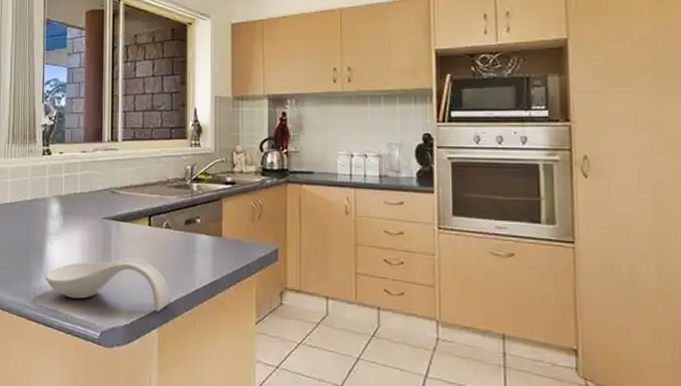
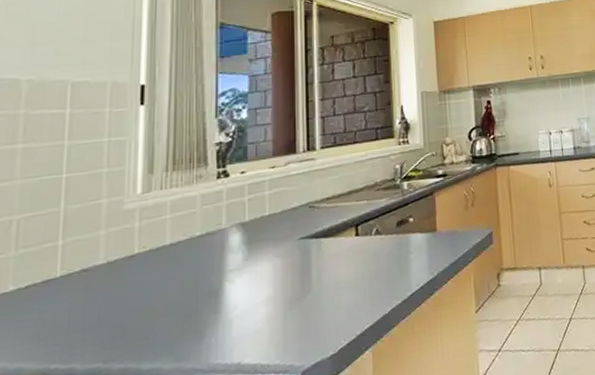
spoon rest: present [45,257,171,311] -> none [223,274,385,343]

